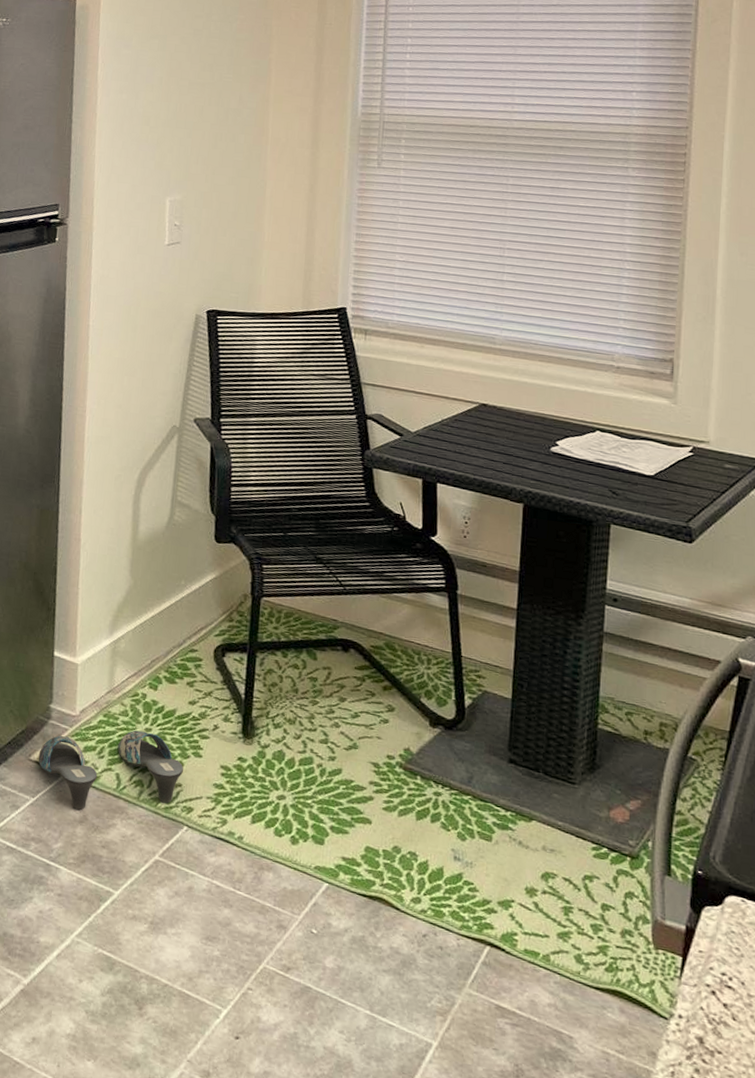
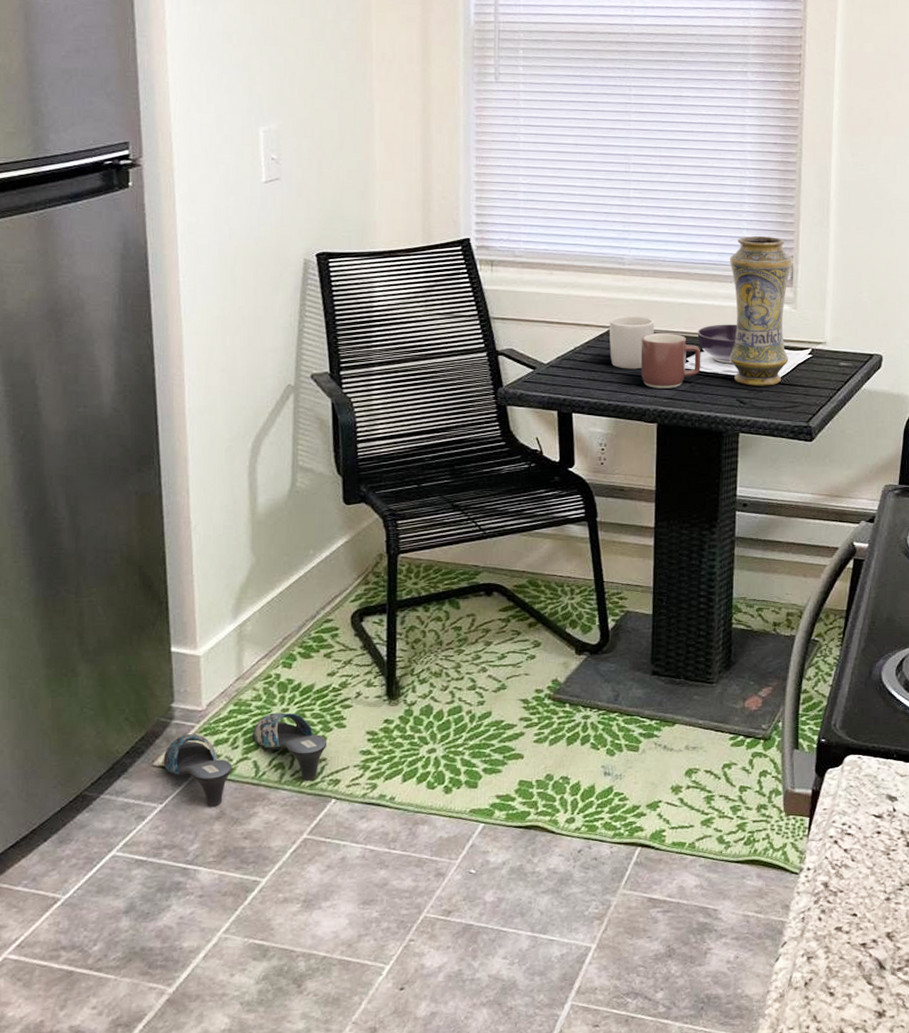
mug: none [477,393,525,448] -> present [609,315,655,370]
mug: none [508,413,572,471] -> present [640,332,701,389]
bowl: none [568,411,611,453] -> present [697,324,737,364]
vase: none [601,327,673,480] -> present [728,235,792,386]

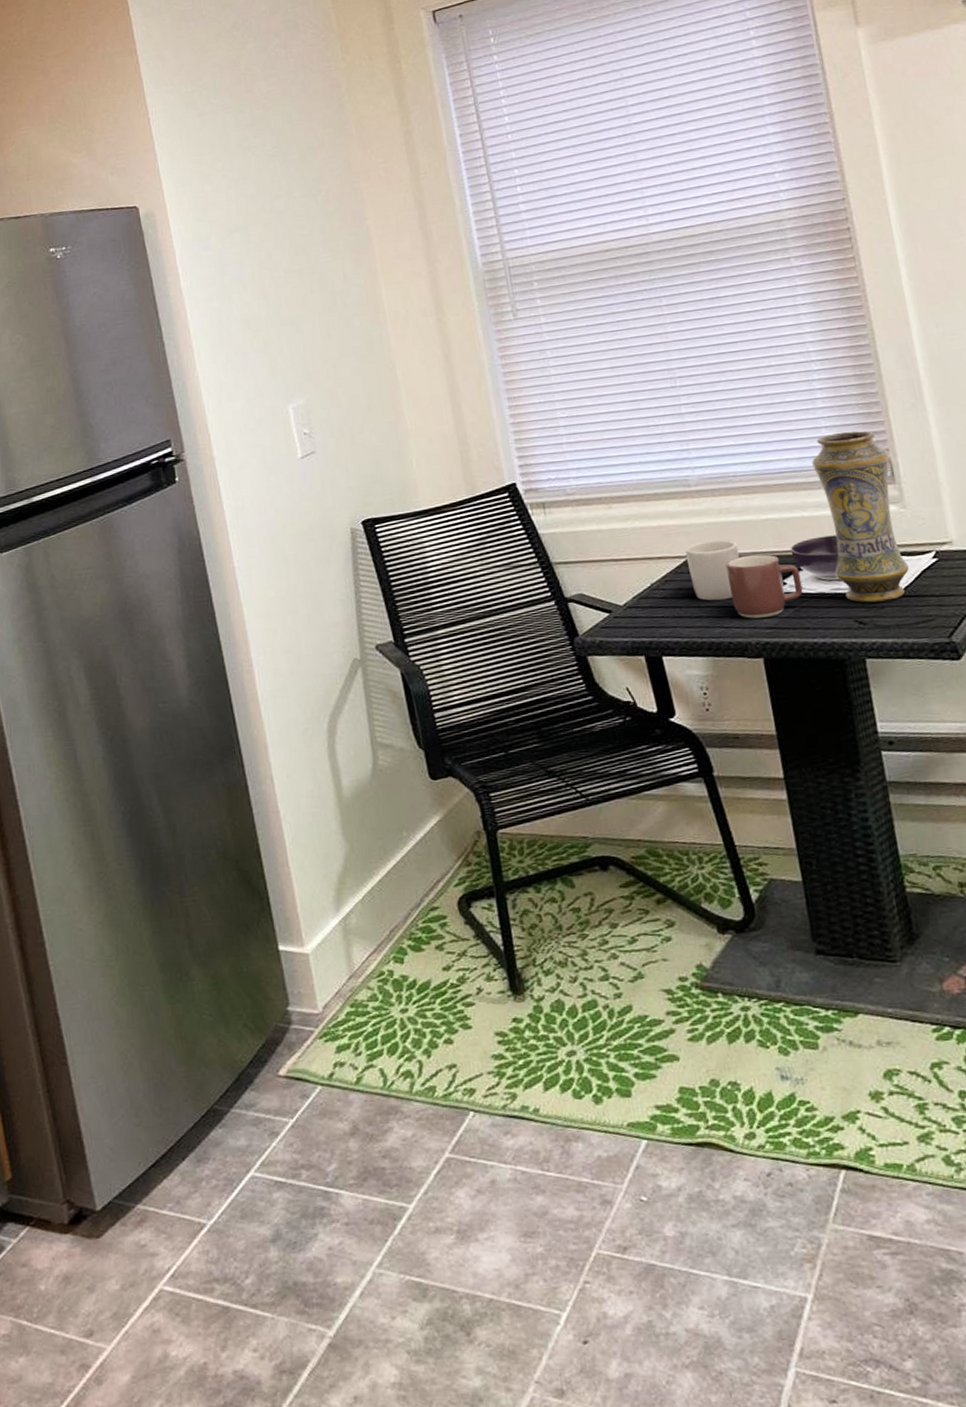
slippers: present [163,713,328,806] -> none [287,1013,455,1121]

